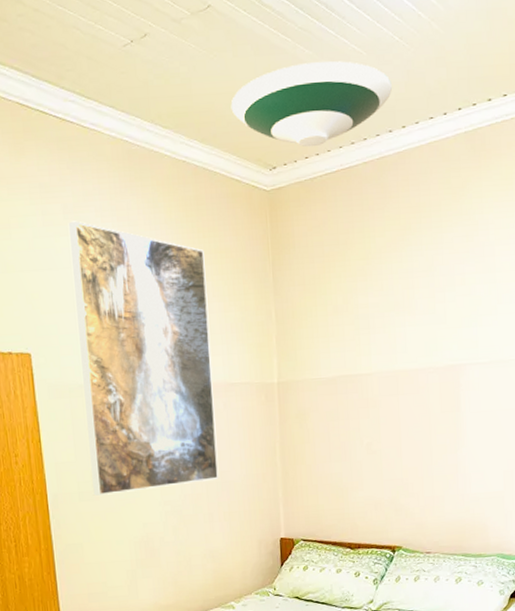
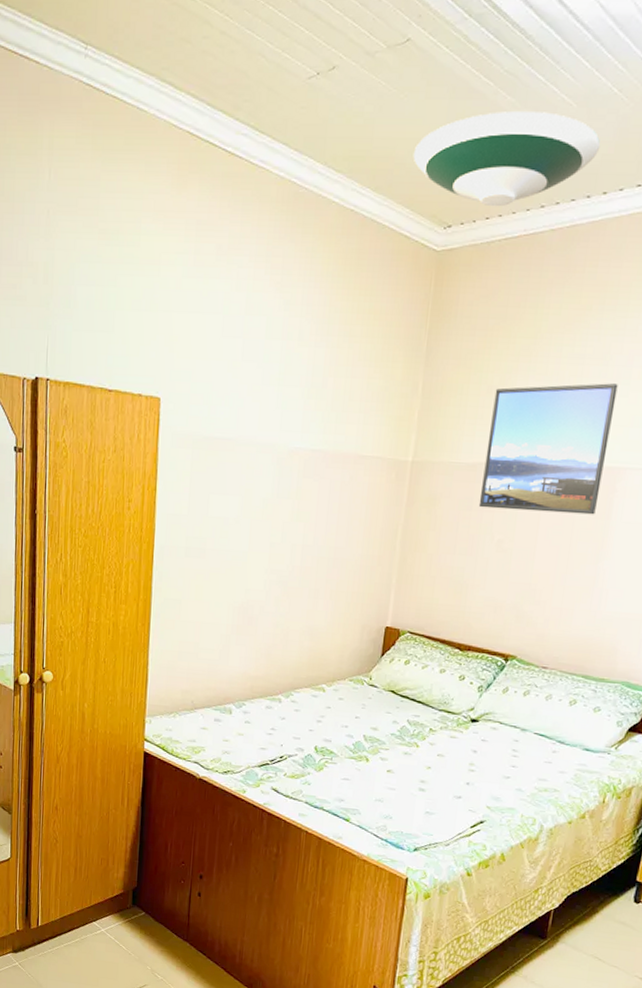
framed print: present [68,221,219,496] -> none [200,263,357,555]
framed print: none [341,291,447,416] -> present [478,383,618,515]

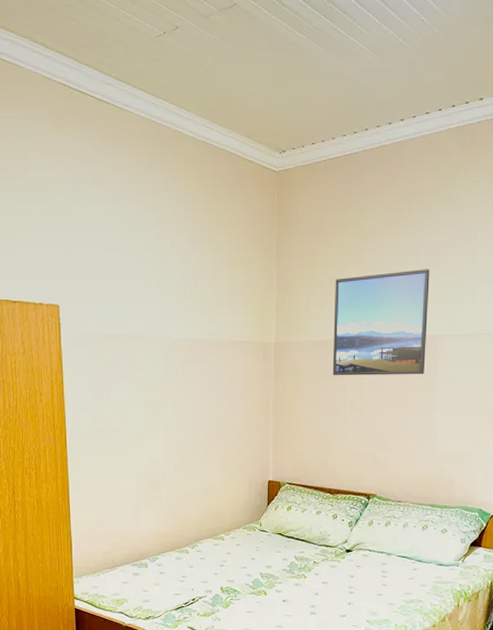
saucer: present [413,111,601,207] -> none [248,58,395,134]

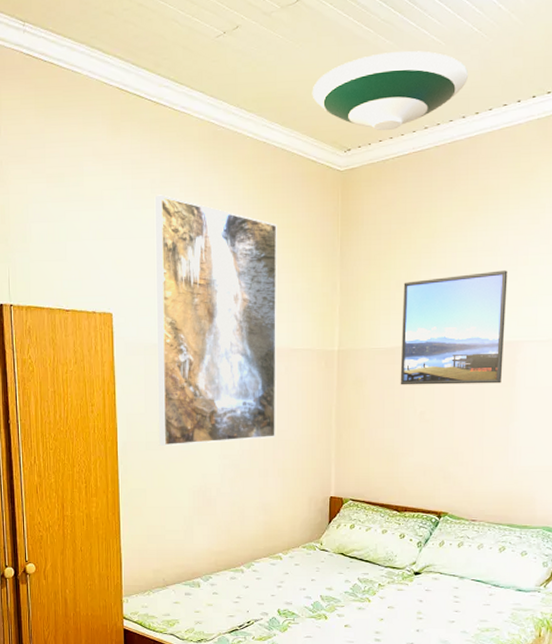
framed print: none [98,190,218,433] -> present [154,194,277,446]
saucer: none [248,58,395,134] -> present [312,51,469,131]

